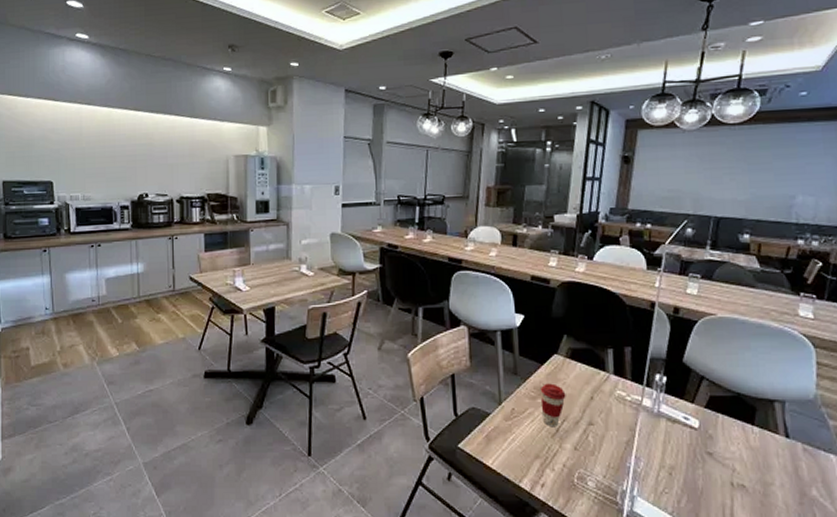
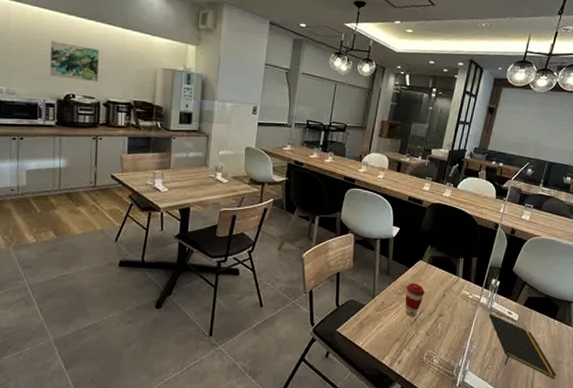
wall art: none [121,139,170,179] -> present [50,40,99,82]
notepad: none [657,420,767,508] -> present [489,314,557,380]

